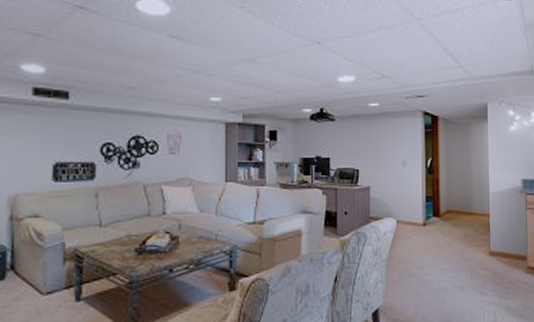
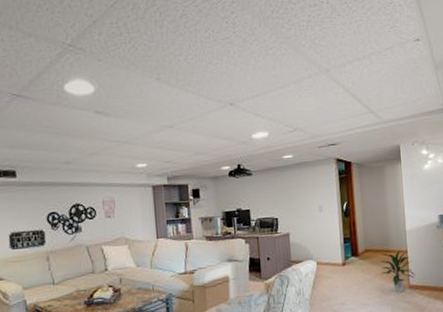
indoor plant: none [461,212,496,259] -> present [379,249,415,293]

